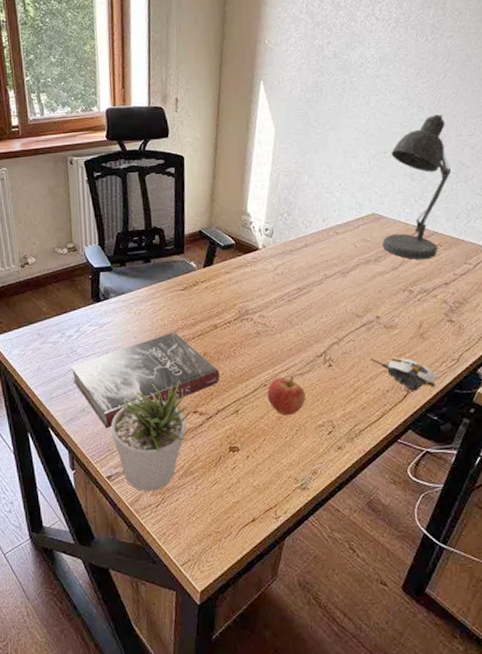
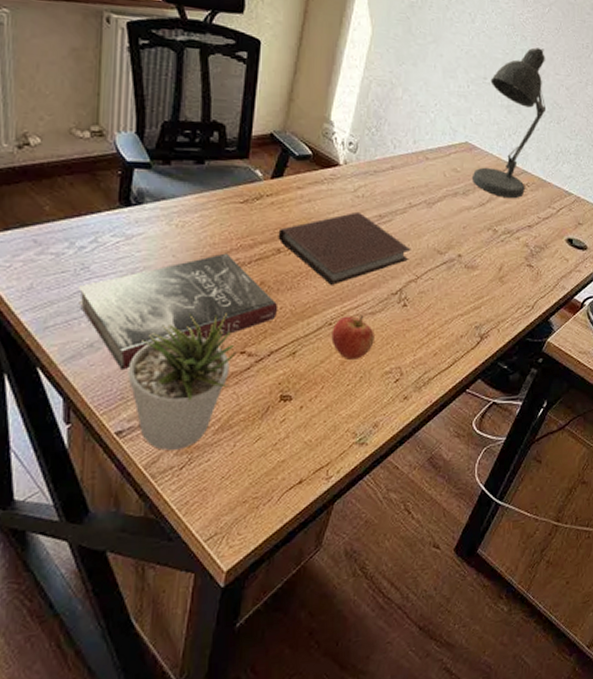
notebook: none [213,287,331,352] -> present [278,211,411,285]
computer mouse: present [371,358,437,391] -> none [448,299,511,338]

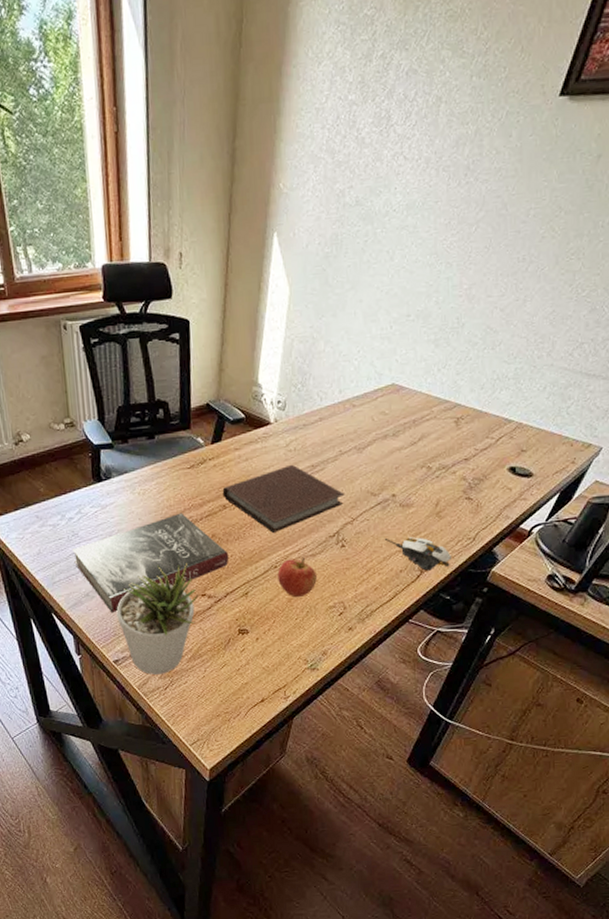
computer mouse: none [448,299,511,338] -> present [385,537,451,571]
desk lamp: present [473,48,545,199] -> none [402,272,477,434]

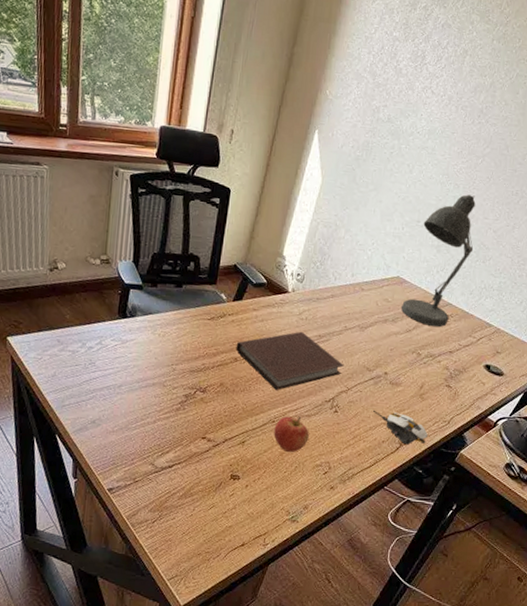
book: present [72,513,229,614] -> none [86,358,233,443]
potted plant: present [116,563,199,675] -> none [118,403,200,508]
desk lamp: none [402,272,477,434] -> present [401,195,476,327]

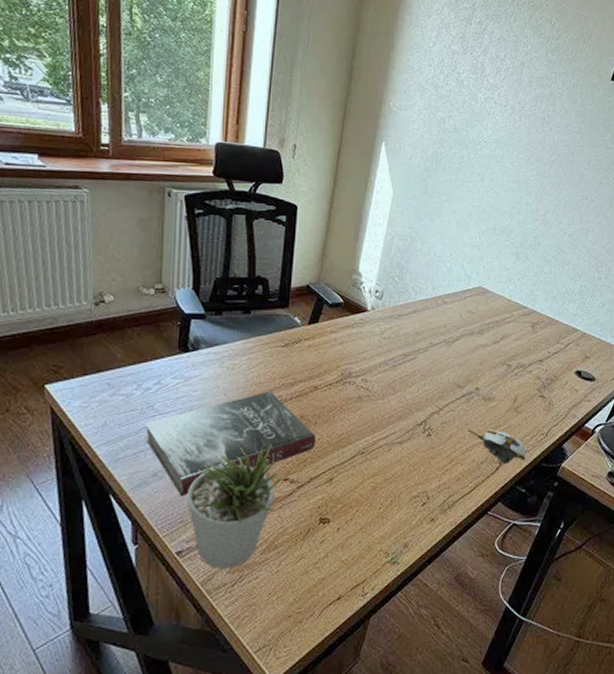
book: none [86,358,233,443] -> present [144,391,317,497]
potted plant: none [118,403,200,508] -> present [186,444,281,569]
notebook: present [235,331,344,390] -> none [315,351,433,417]
apple: present [274,416,309,453] -> none [364,444,402,486]
desk lamp: present [401,195,476,327] -> none [487,201,550,336]

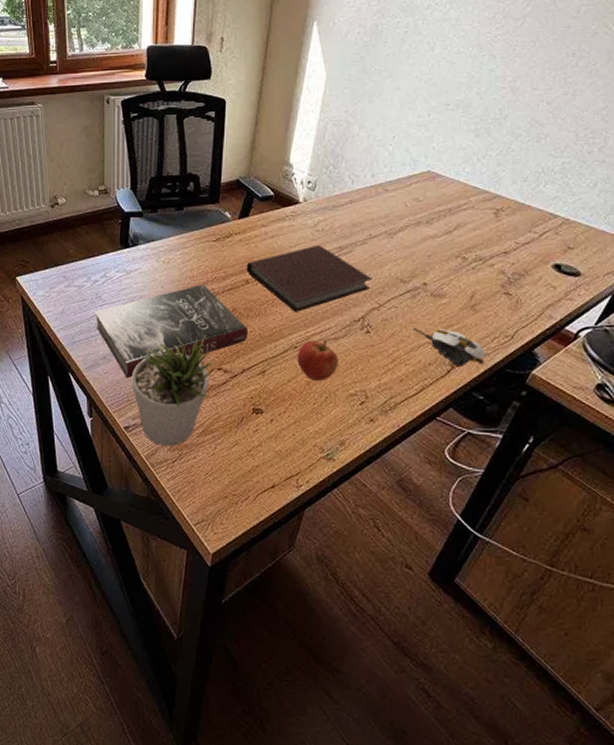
notebook: none [315,351,433,417] -> present [246,244,373,312]
apple: none [364,444,402,486] -> present [297,339,338,382]

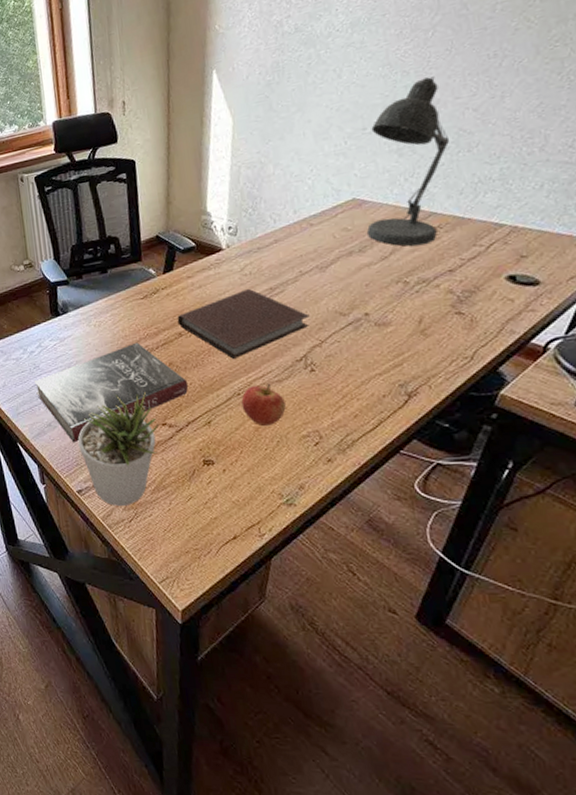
computer mouse: present [414,327,486,367] -> none [361,358,446,395]
desk lamp: none [437,64,521,225] -> present [367,76,449,246]

